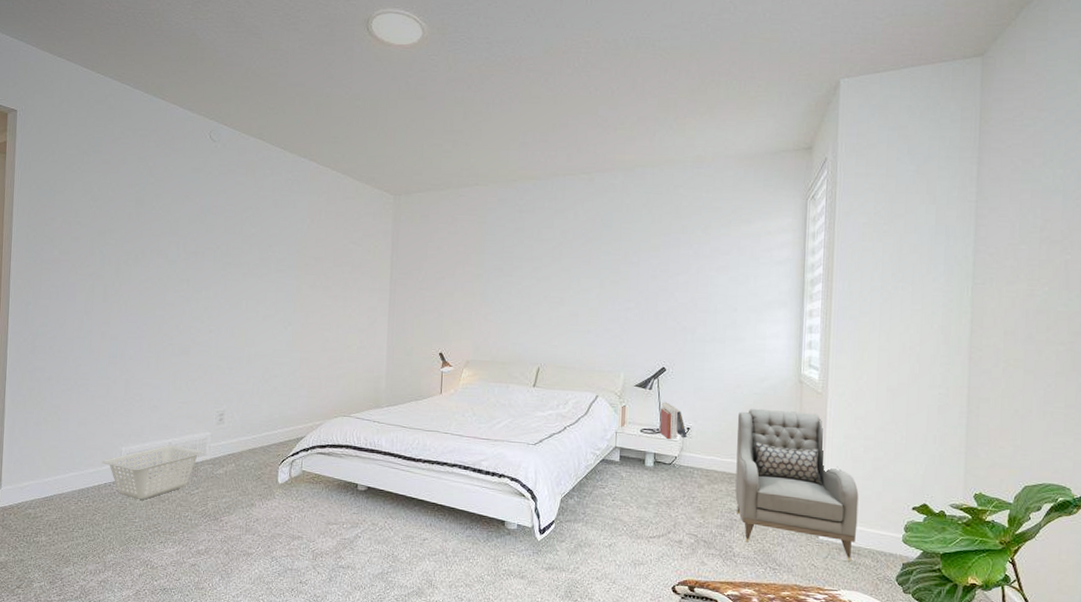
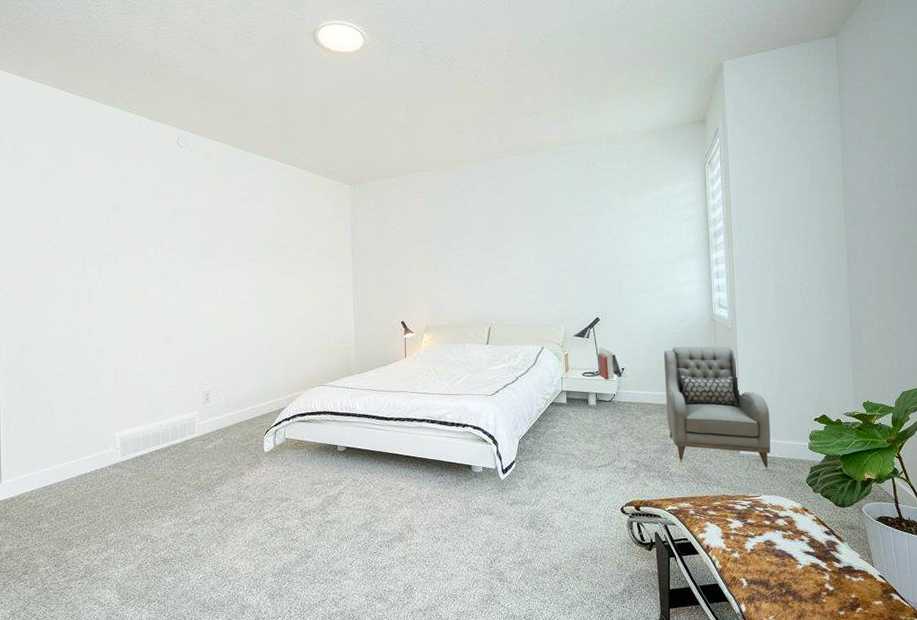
laundry basket: present [101,445,204,500] -> none [97,426,193,480]

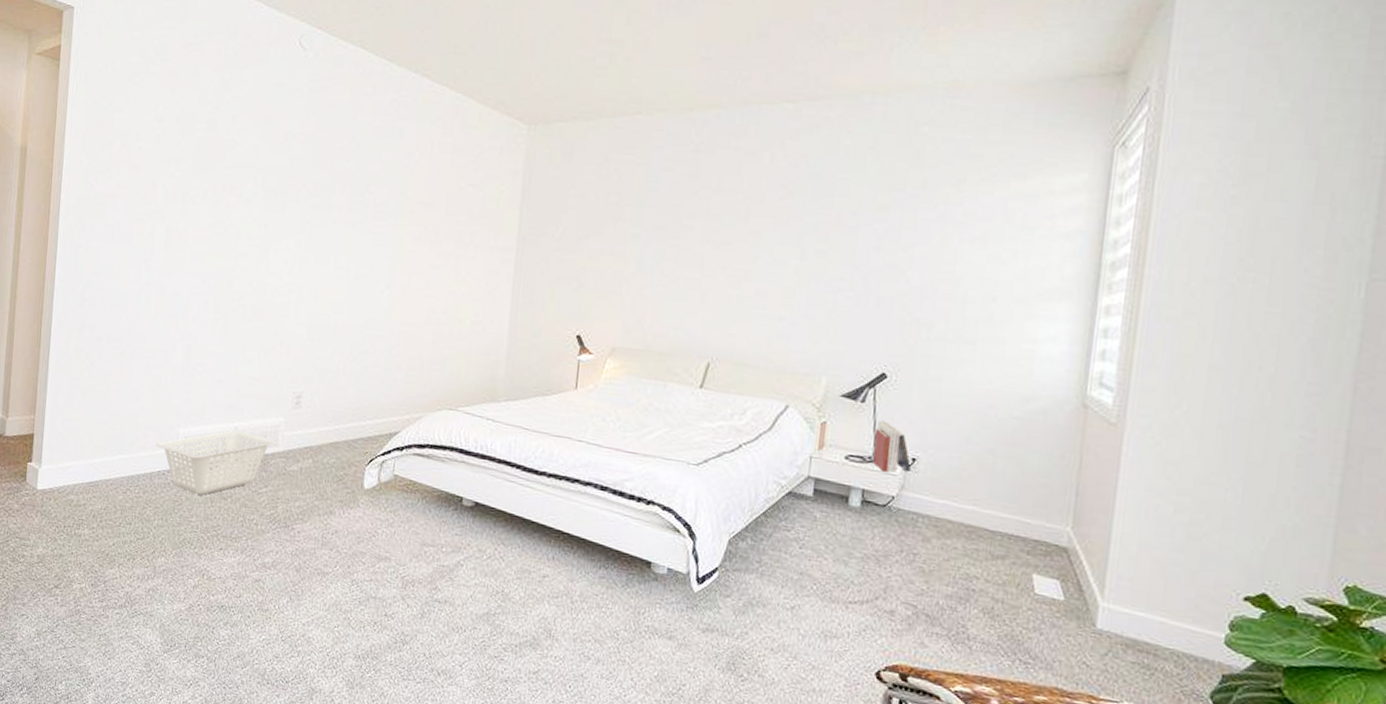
laundry basket: none [97,426,193,480] -> present [155,430,276,495]
armchair: present [663,346,771,471] -> none [975,437,1162,665]

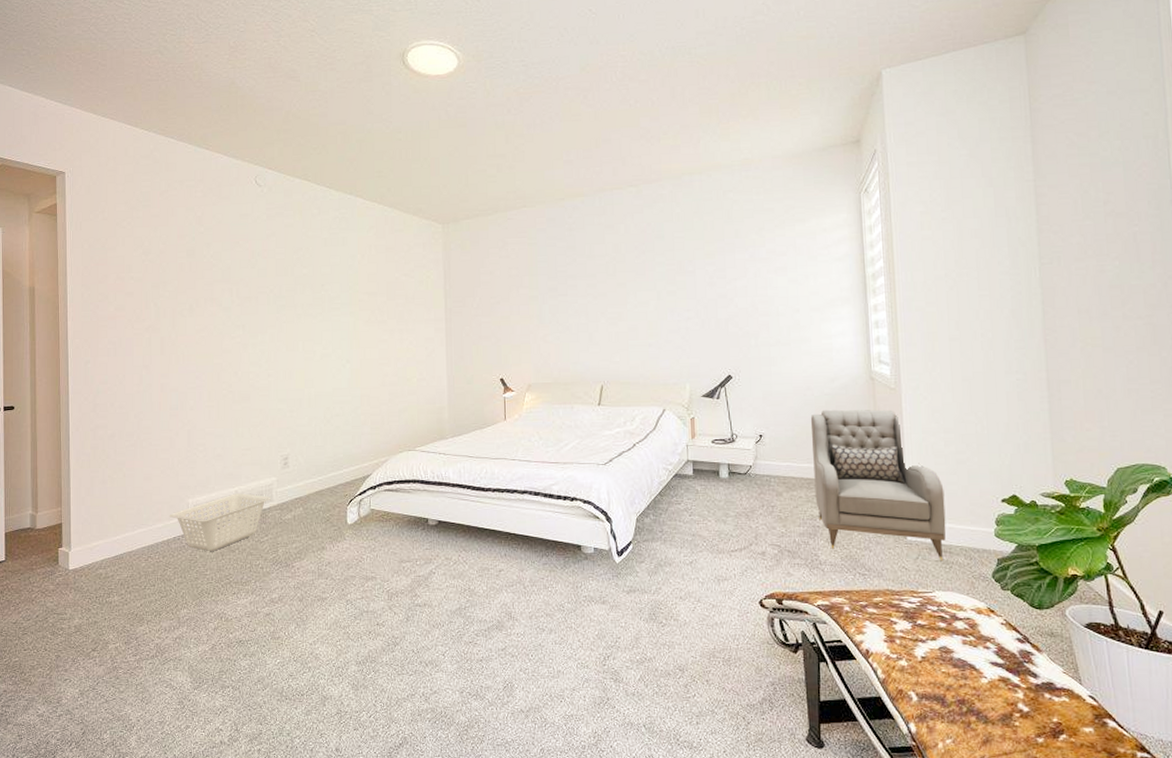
books: present [873,420,911,473] -> none [730,410,759,449]
armchair: none [975,437,1162,665] -> present [810,409,946,561]

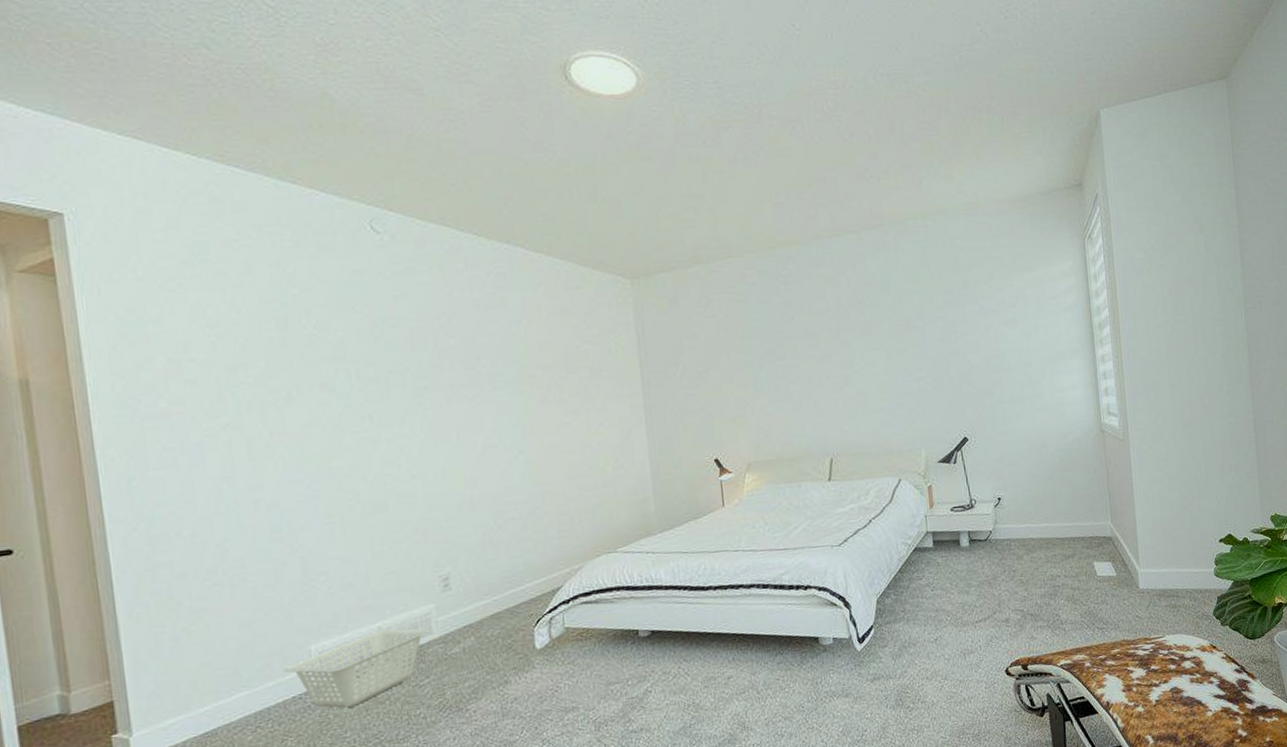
armchair: present [810,409,946,561] -> none [1046,462,1173,607]

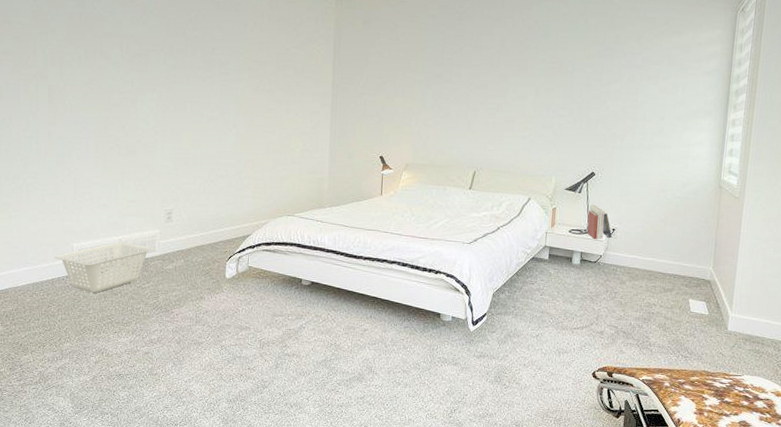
books: none [968,474,998,515] -> present [587,204,612,240]

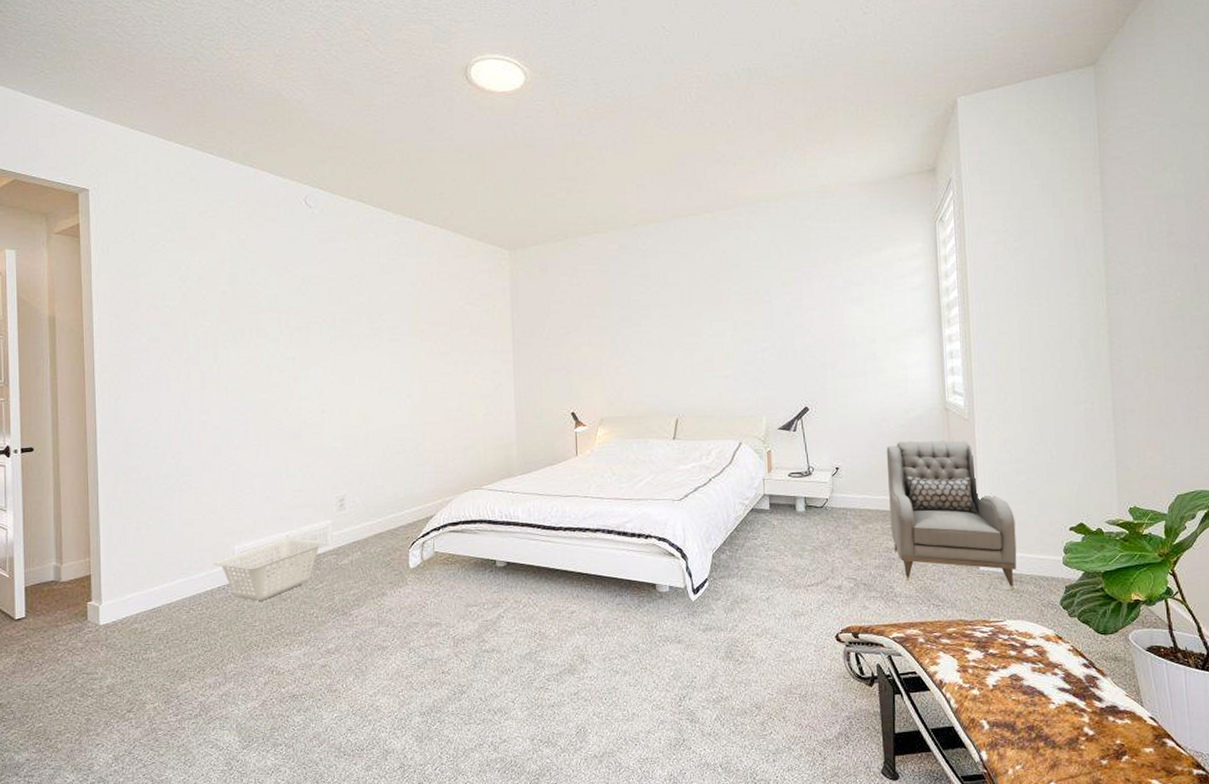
books: present [587,204,612,240] -> none [806,443,836,482]
armchair: none [654,211,767,351] -> present [886,440,1017,591]

